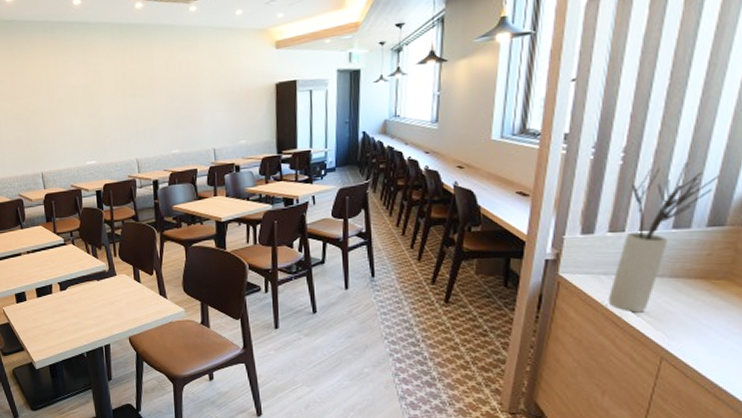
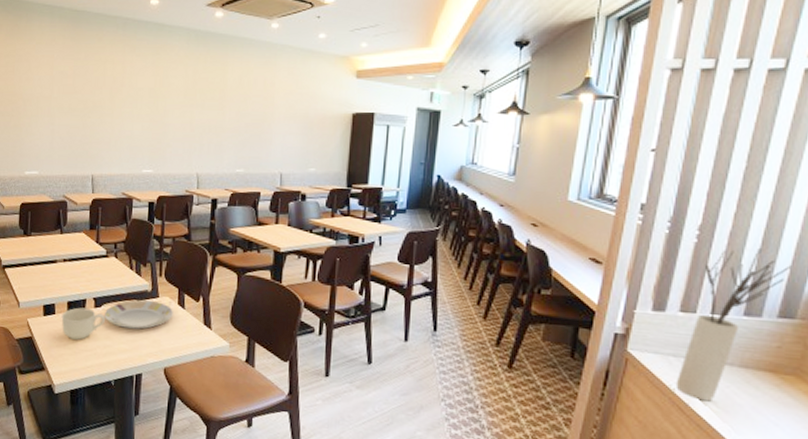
teacup: none [32,292,72,321] -> present [61,307,106,340]
plate: none [69,278,131,306] -> present [104,299,173,330]

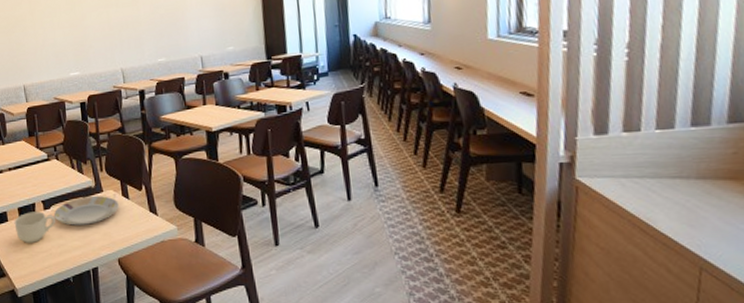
vase: present [675,249,792,402] -> none [632,57,733,219]

